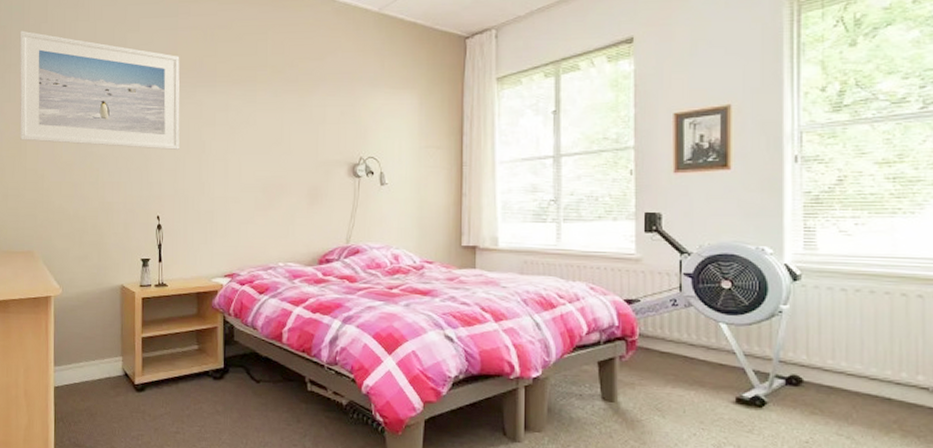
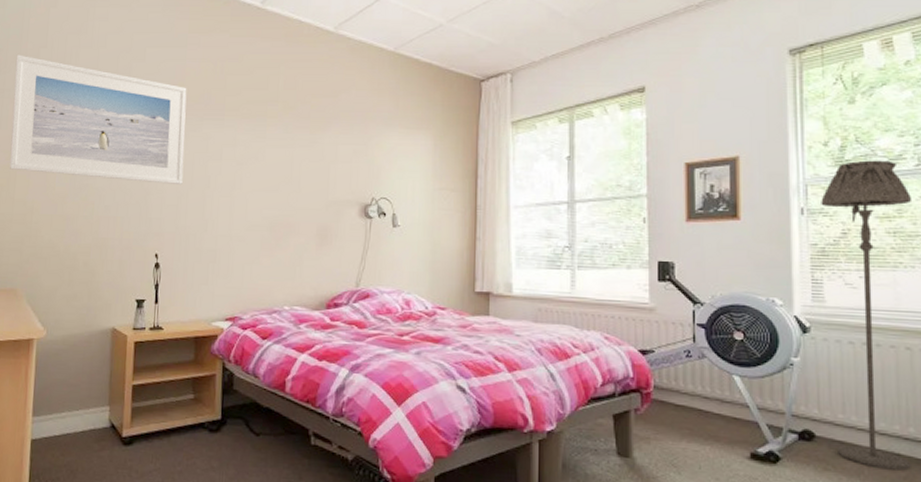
floor lamp: none [816,104,915,415] -> present [821,160,913,471]

